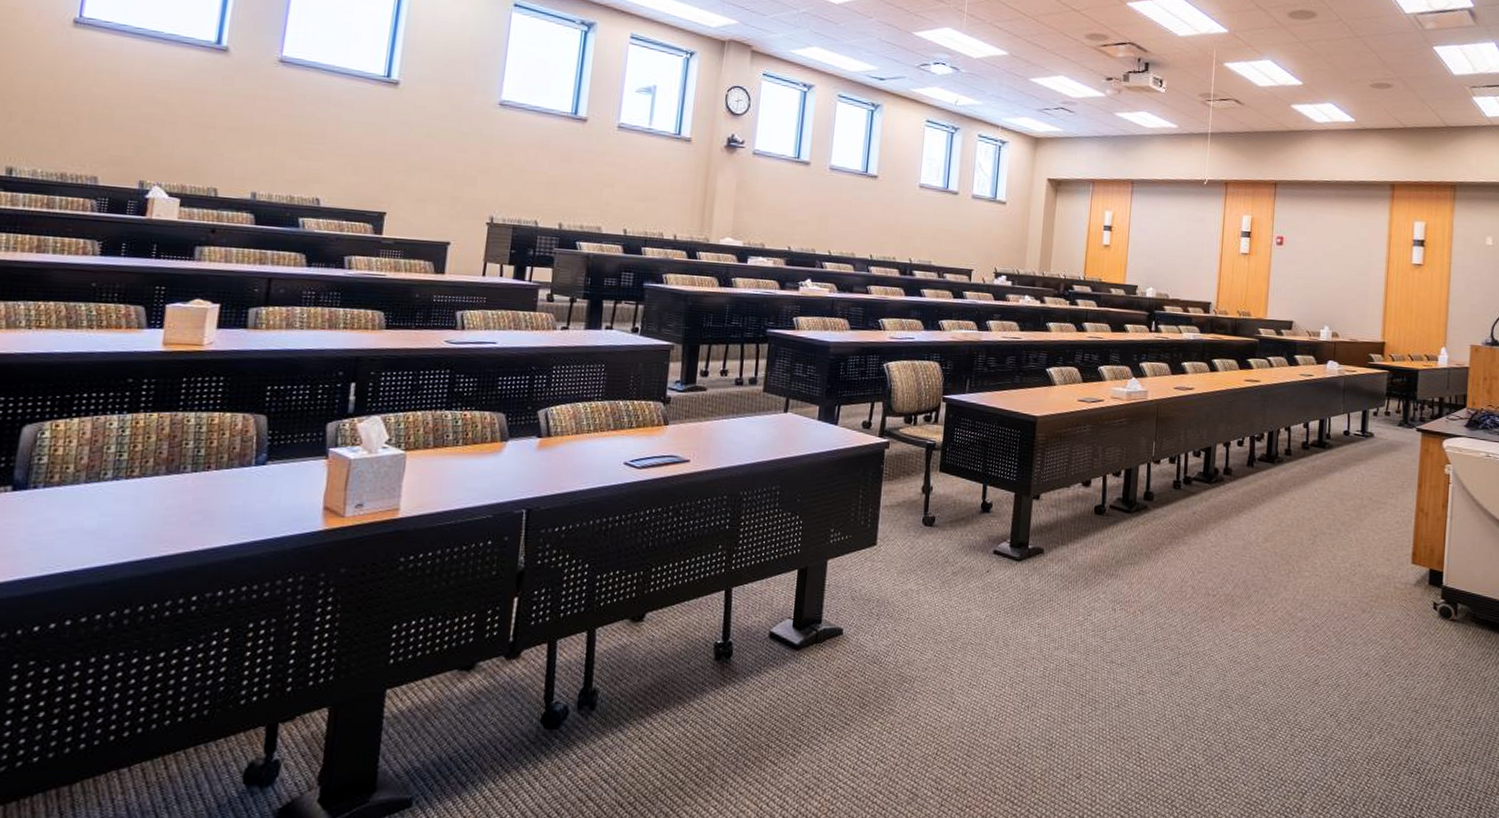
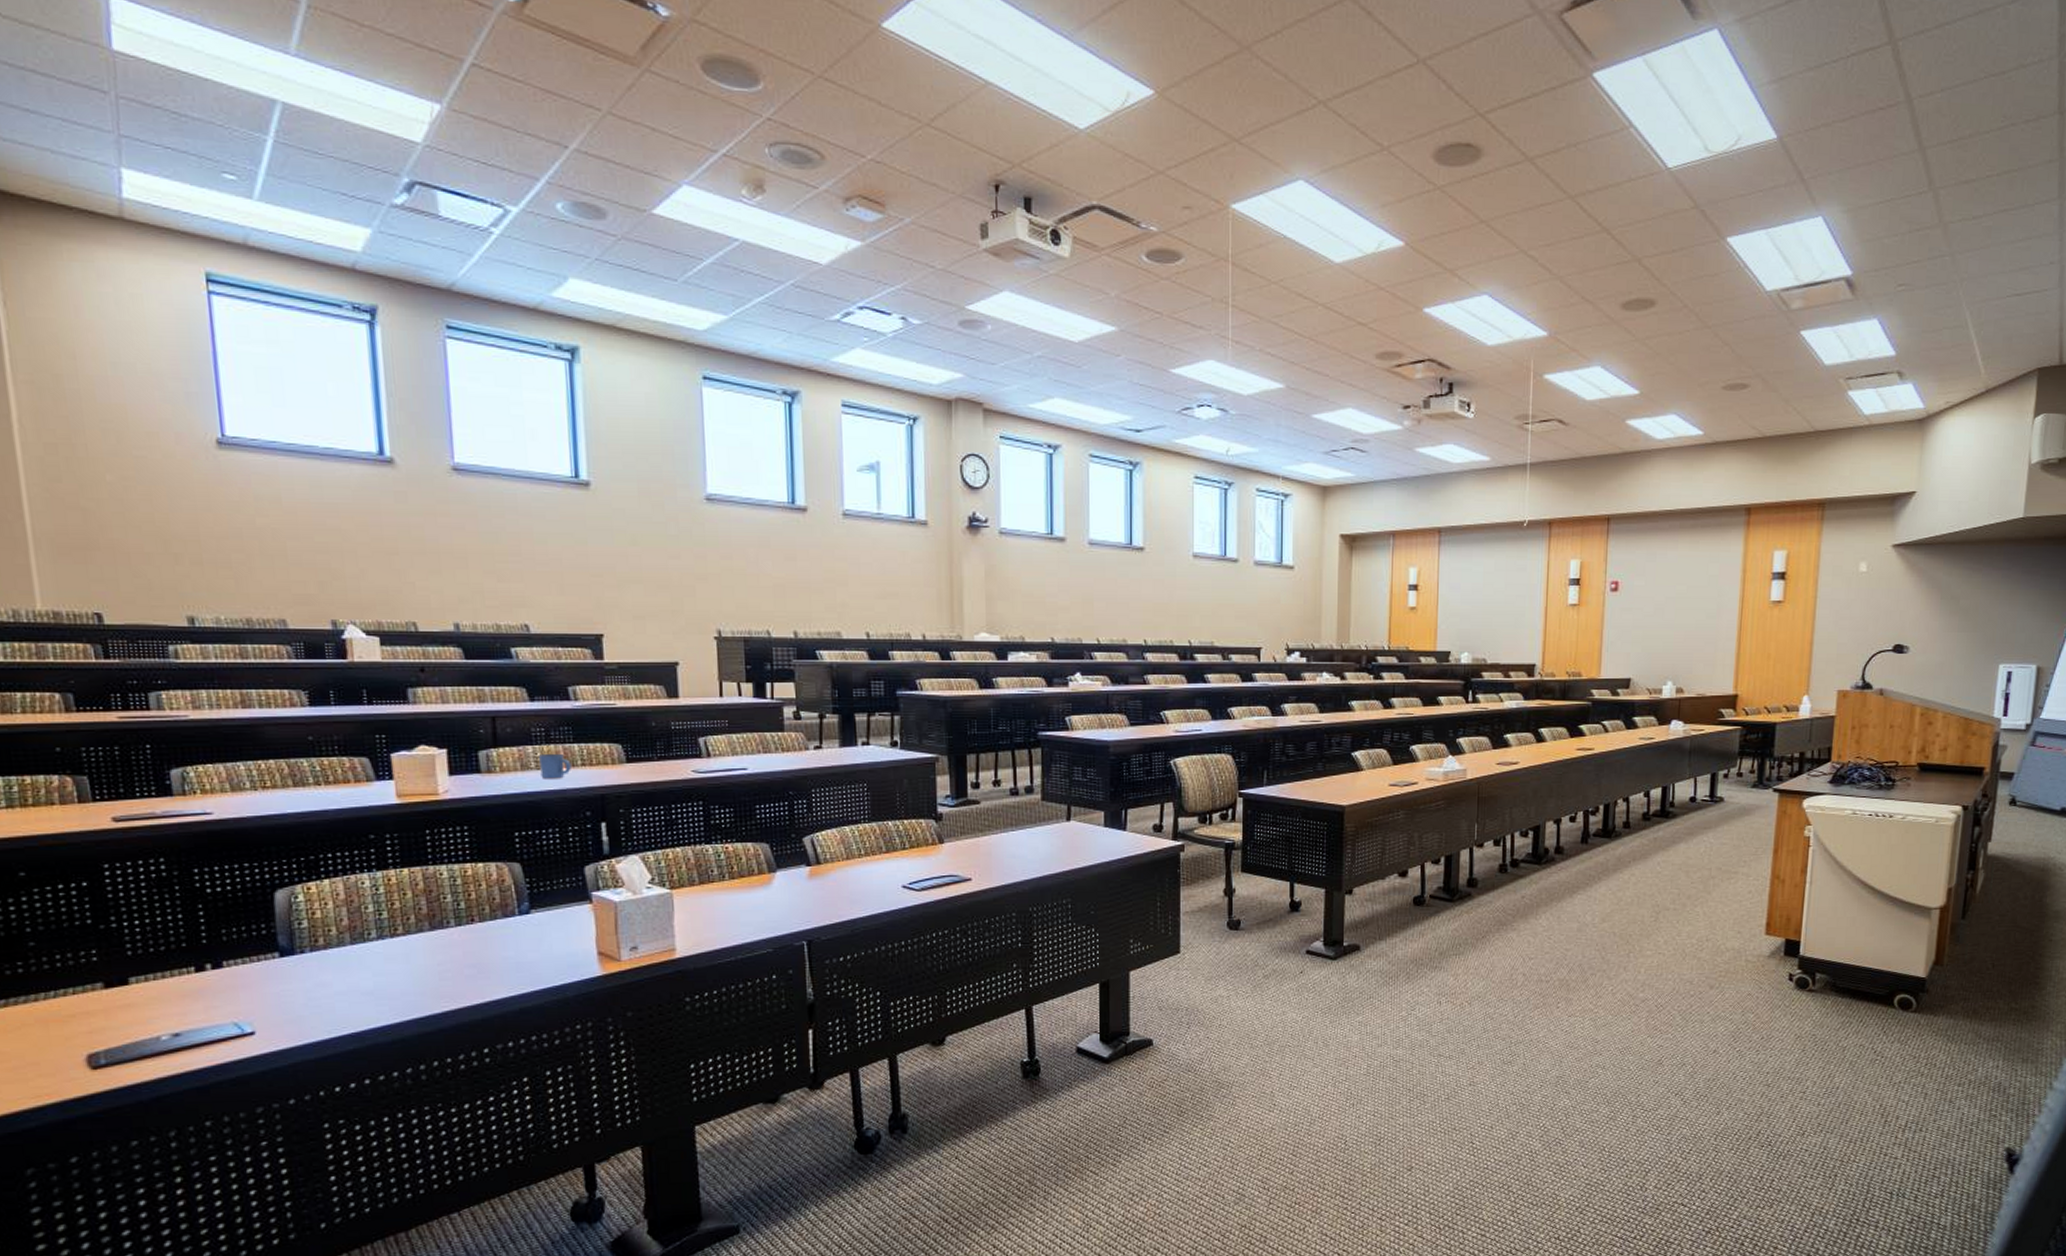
mug: none [303,315,334,340] -> present [538,753,571,781]

